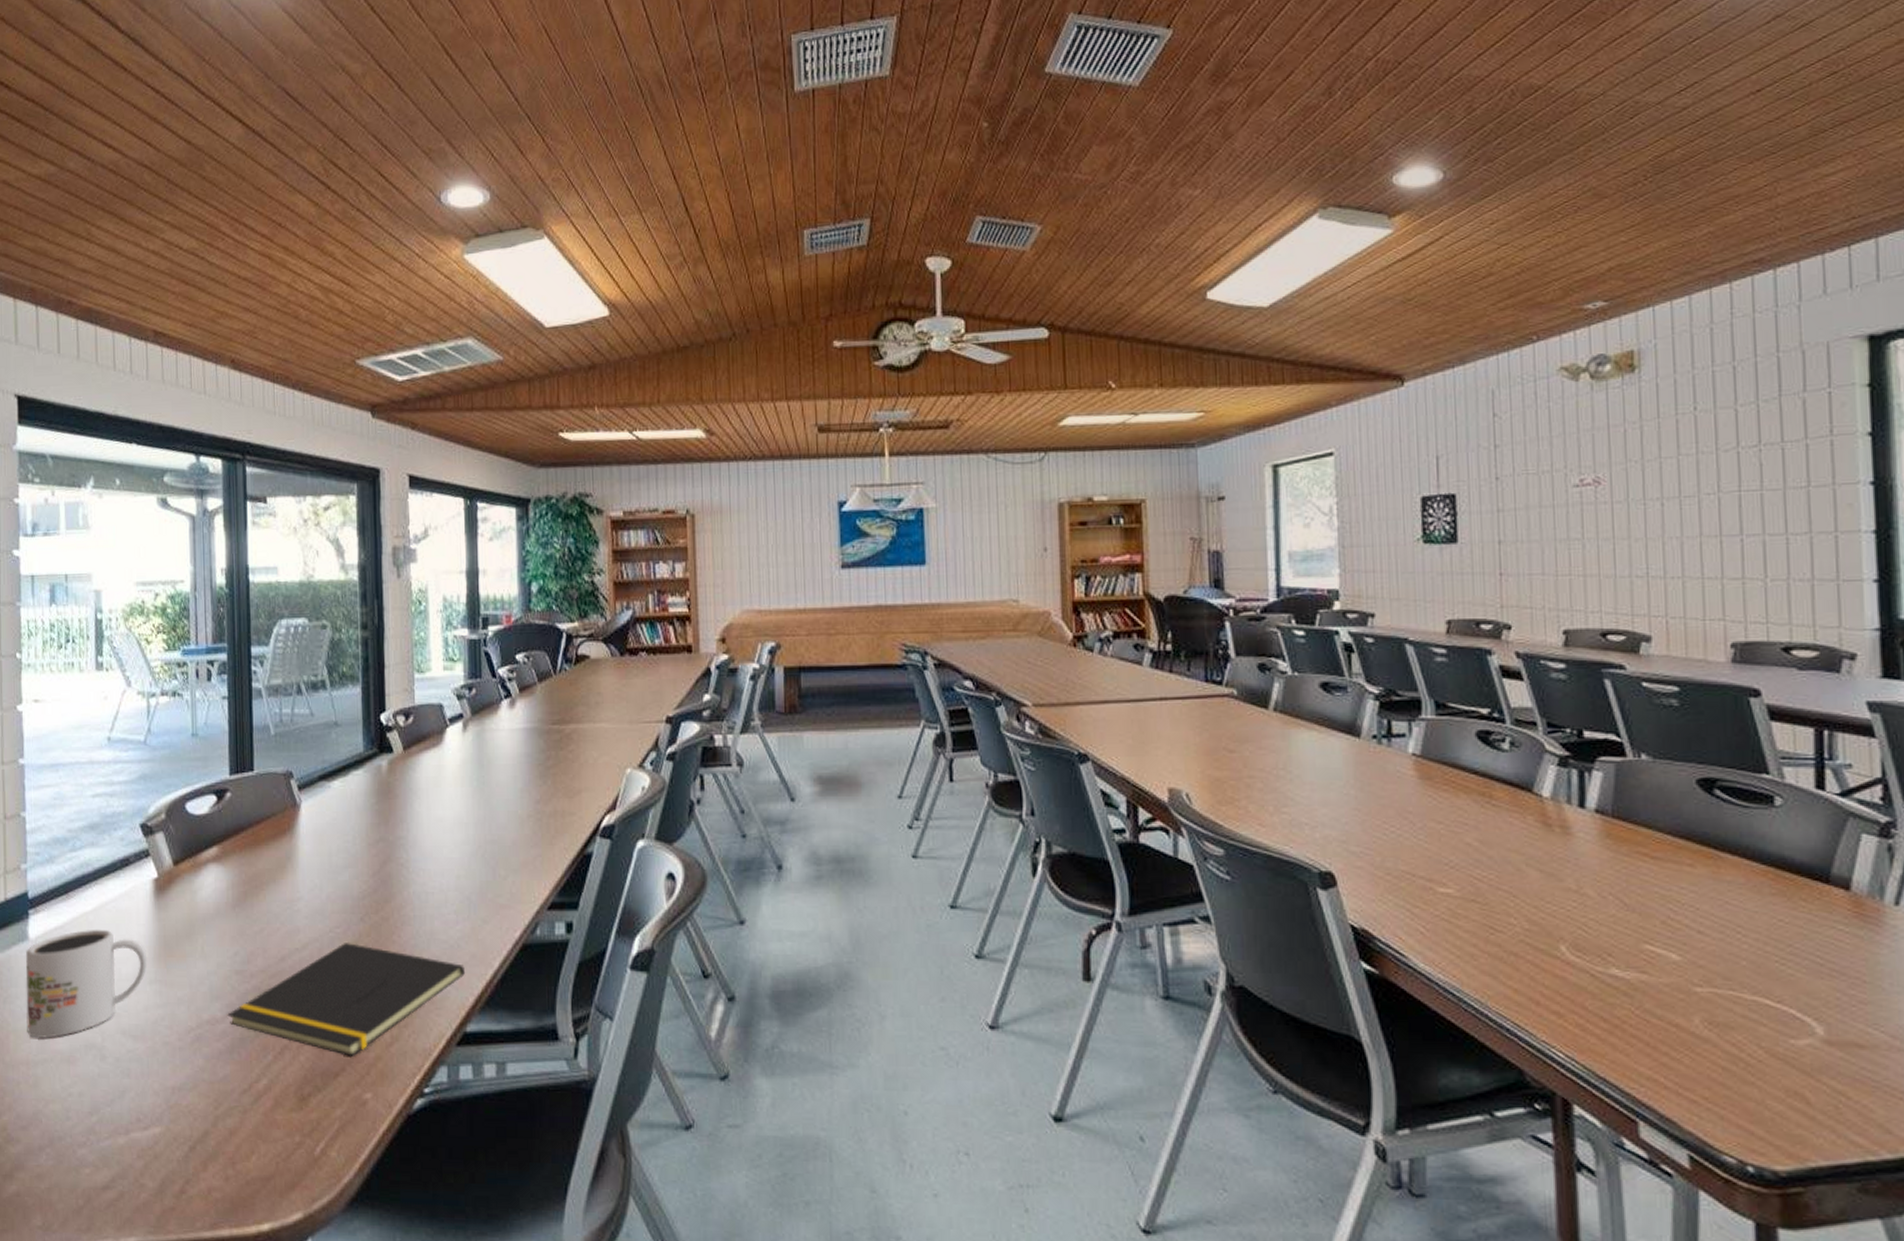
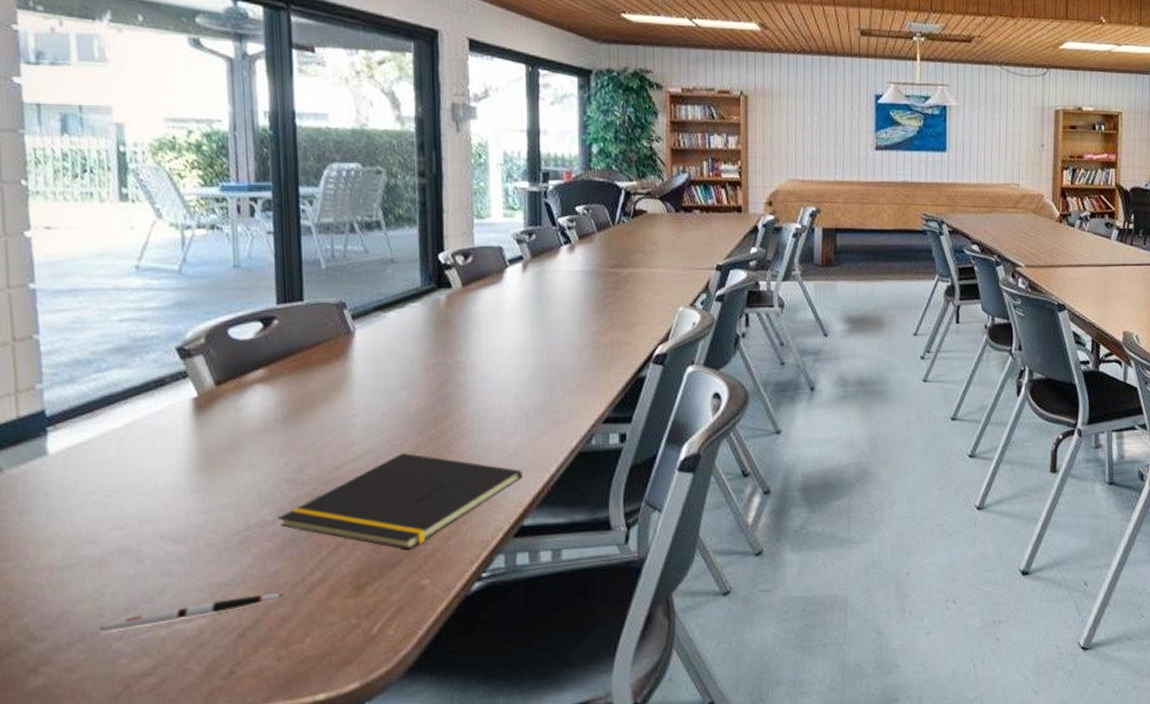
mug: present [25,929,148,1038] -> none [45,444,188,545]
pen: none [67,1101,232,1136] -> present [100,593,284,631]

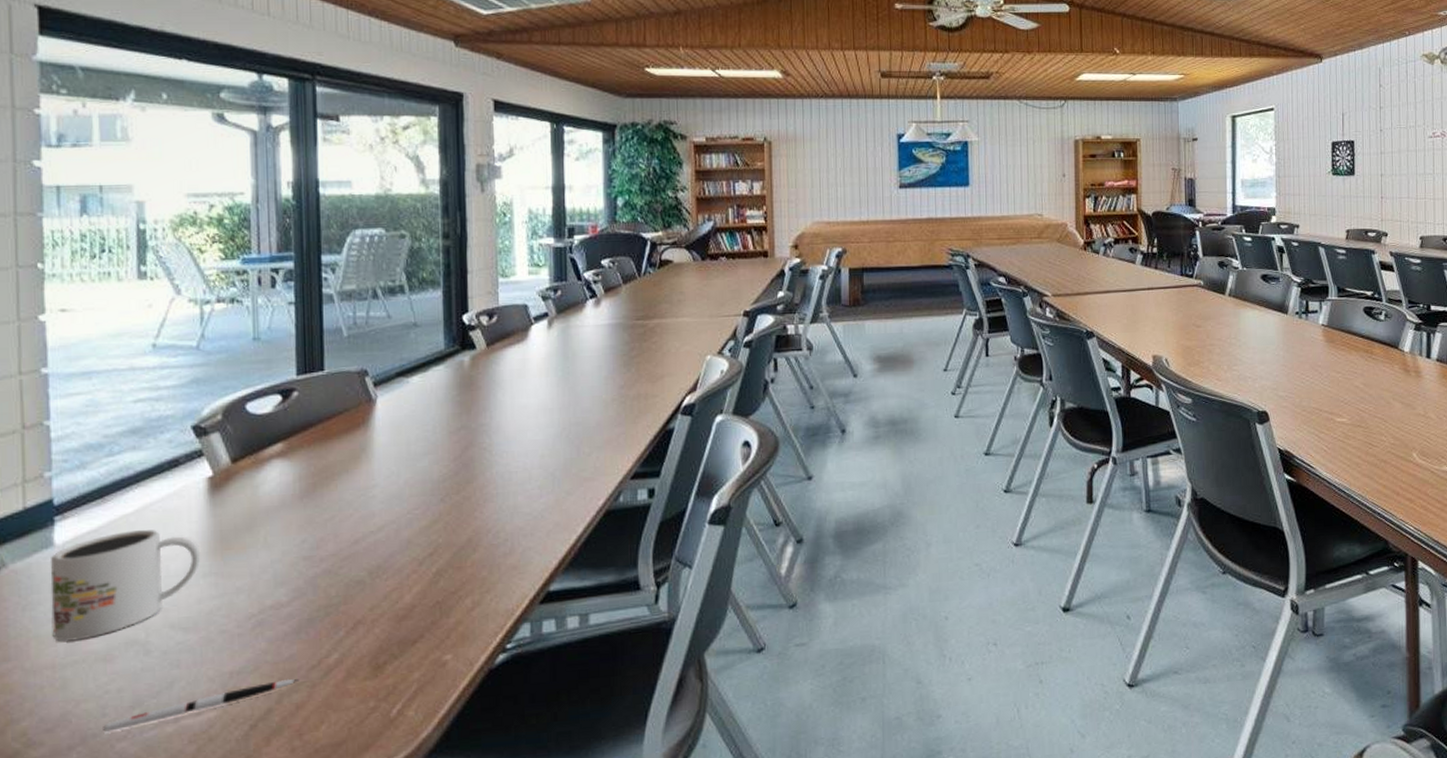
mug: none [45,444,188,545] -> present [50,529,201,642]
notepad: present [277,452,522,550] -> none [293,521,548,624]

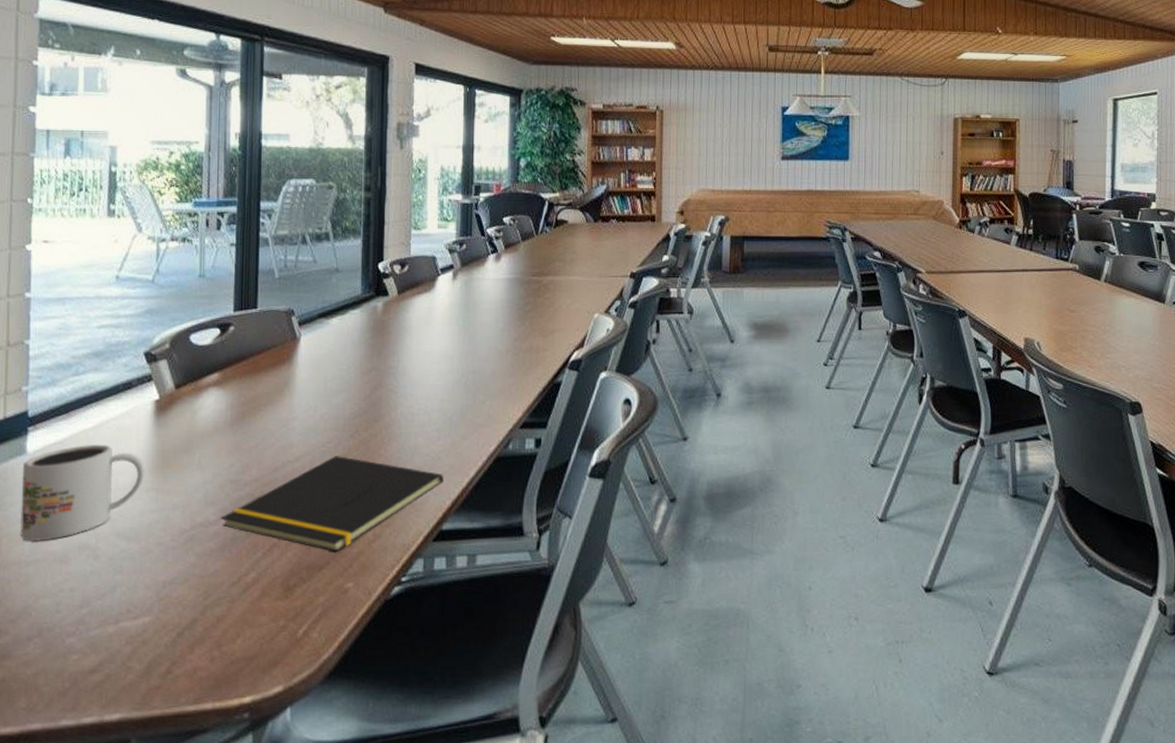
pen: present [103,678,299,732] -> none [56,592,221,627]
notepad: none [293,521,548,624] -> present [220,455,444,552]

